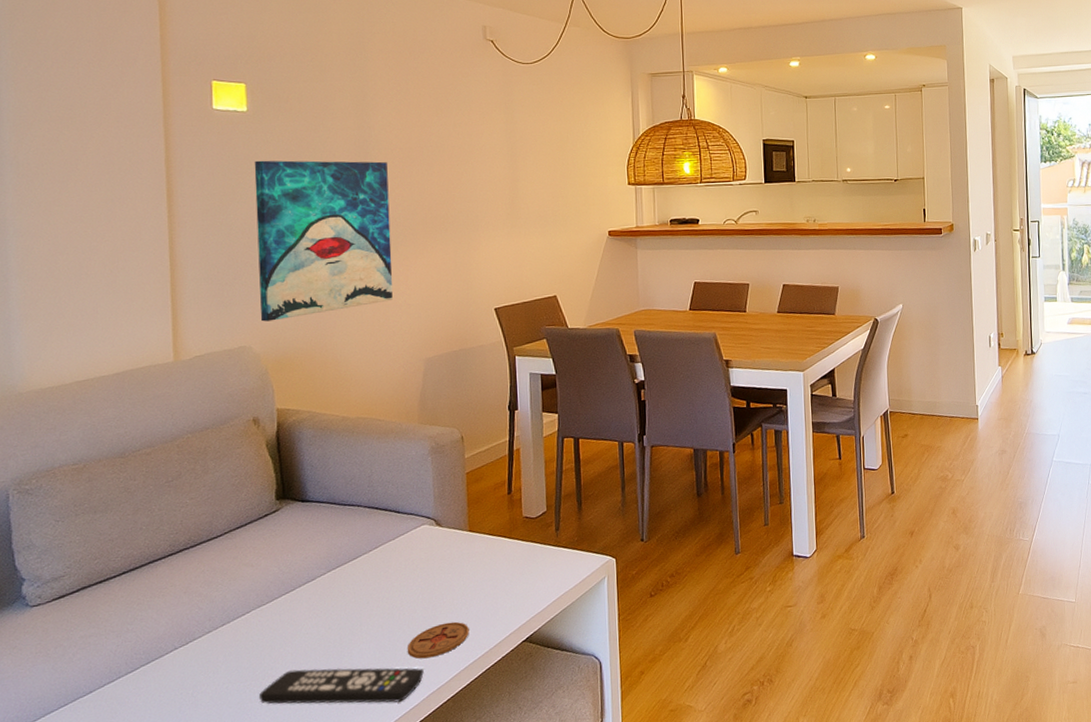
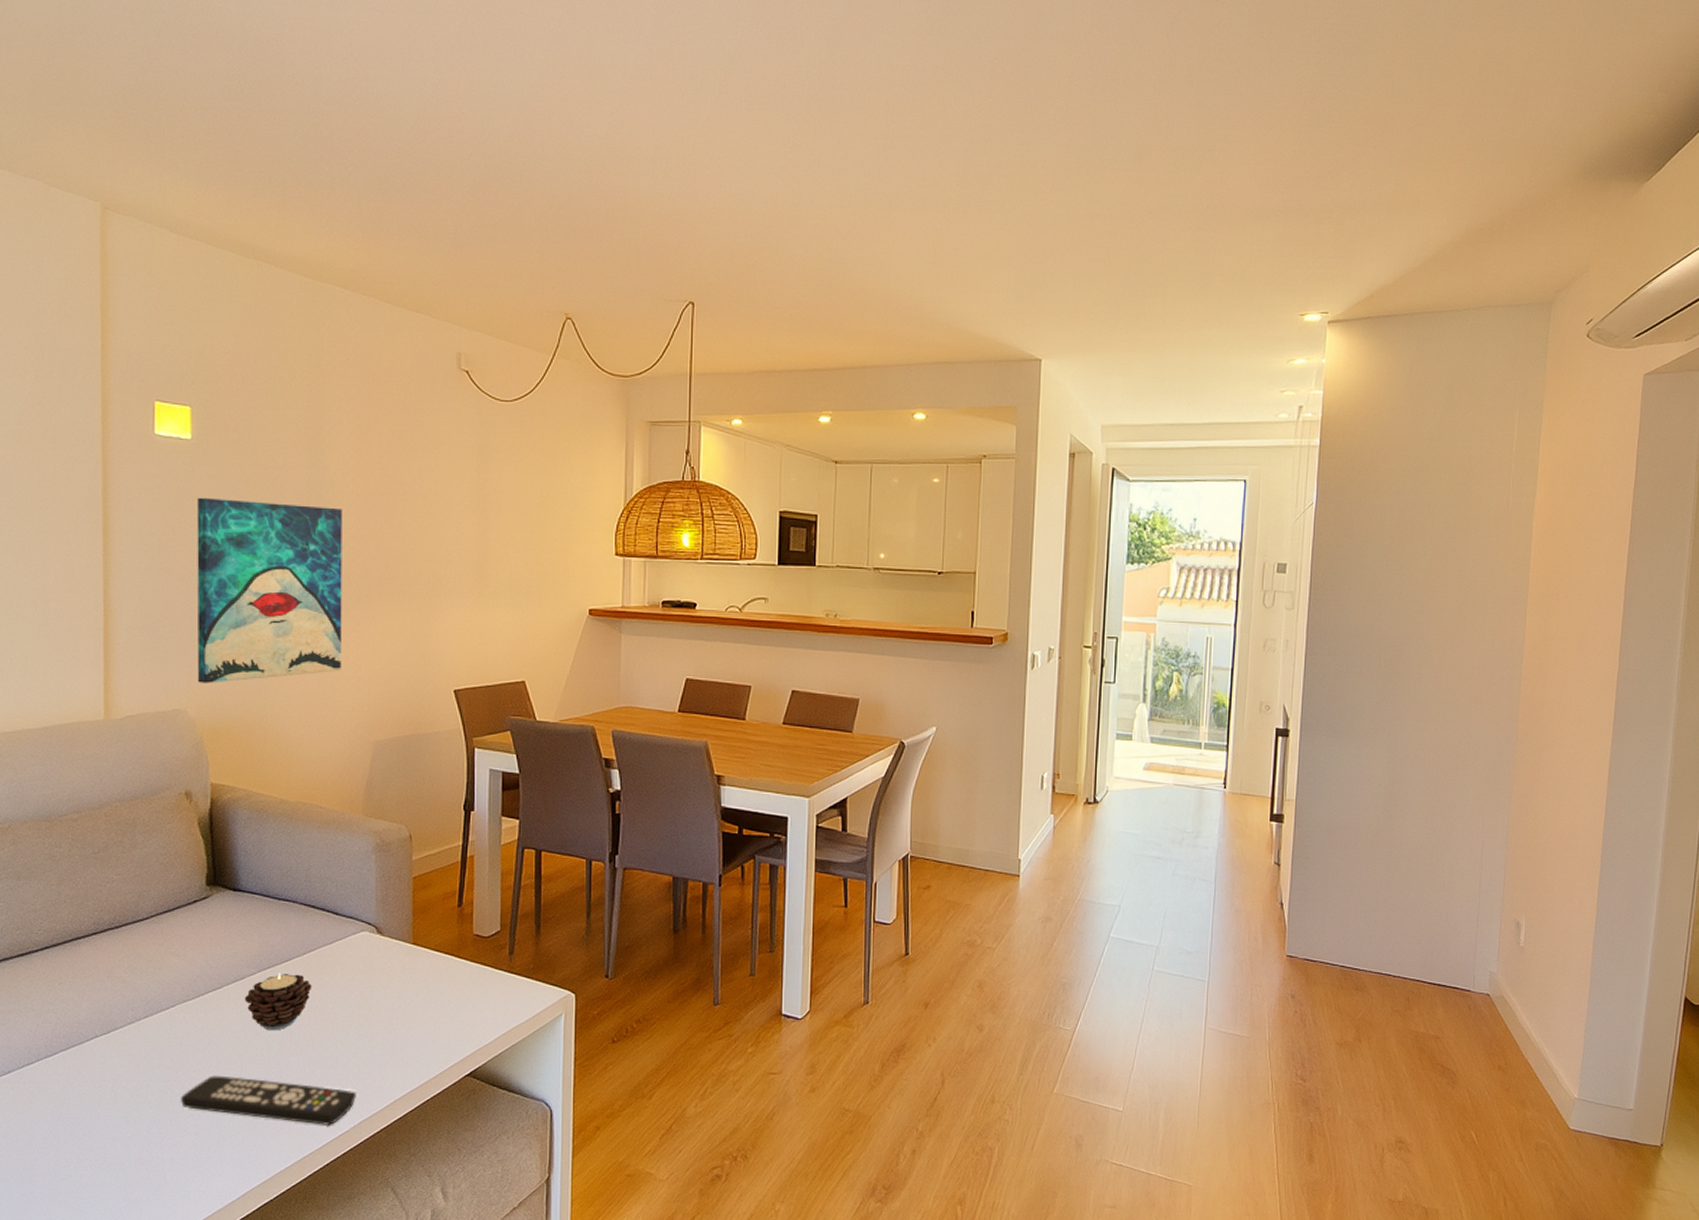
candle: none [316,569,379,624] -> present [244,973,312,1031]
coaster: present [407,621,469,659] -> none [339,1044,408,1081]

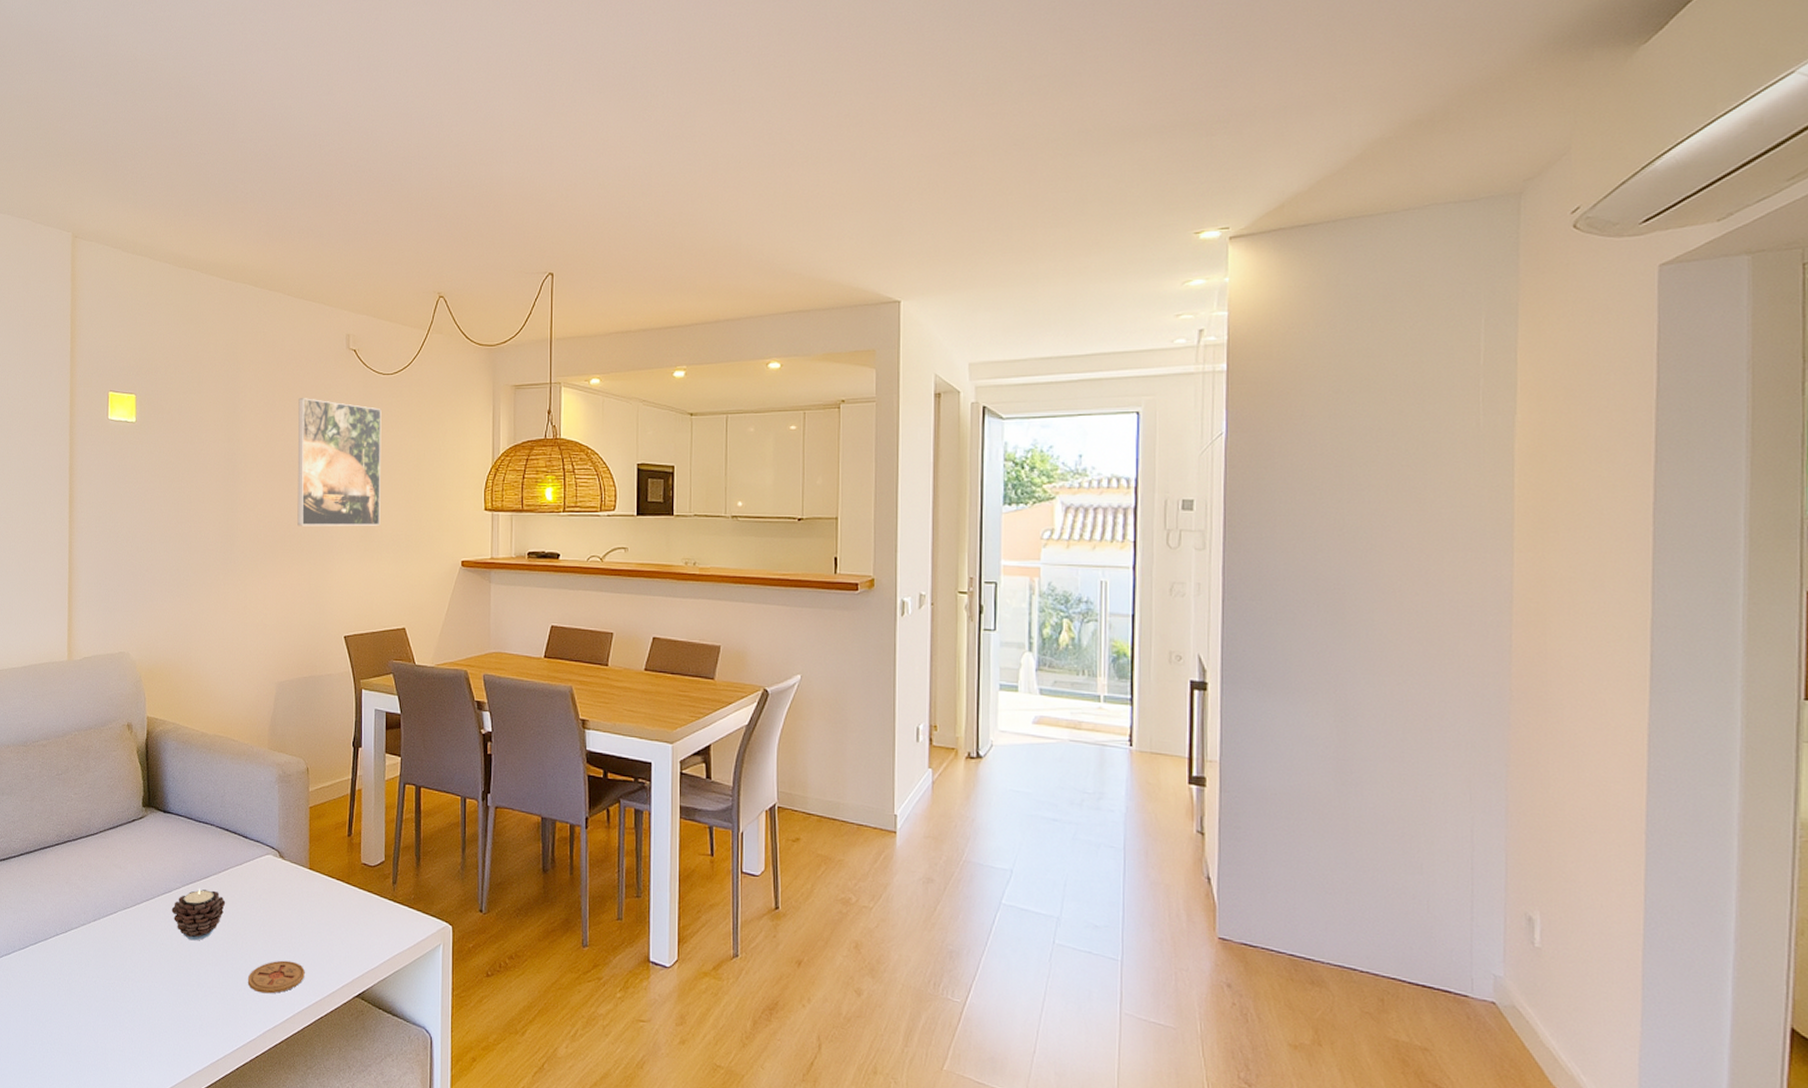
remote control: present [181,1075,356,1125] -> none [121,977,261,1032]
wall art: present [196,497,343,683] -> none [137,470,252,630]
coaster: none [339,1044,408,1081] -> present [247,960,305,994]
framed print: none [398,422,498,569] -> present [297,398,381,526]

